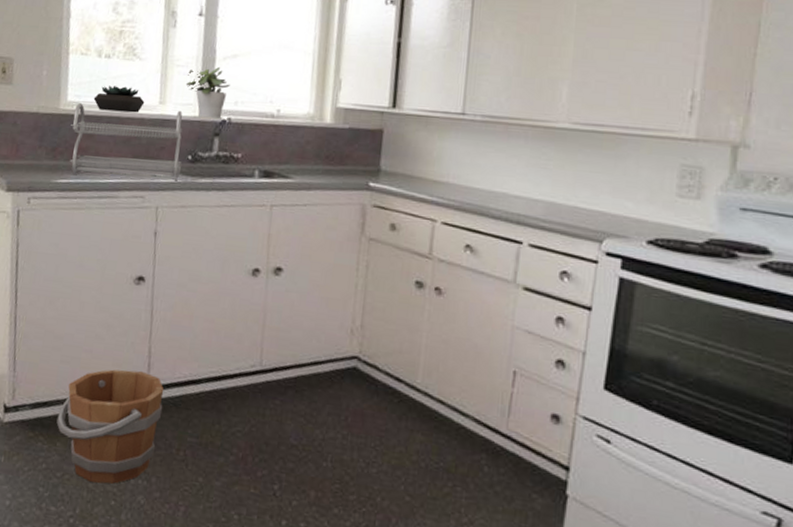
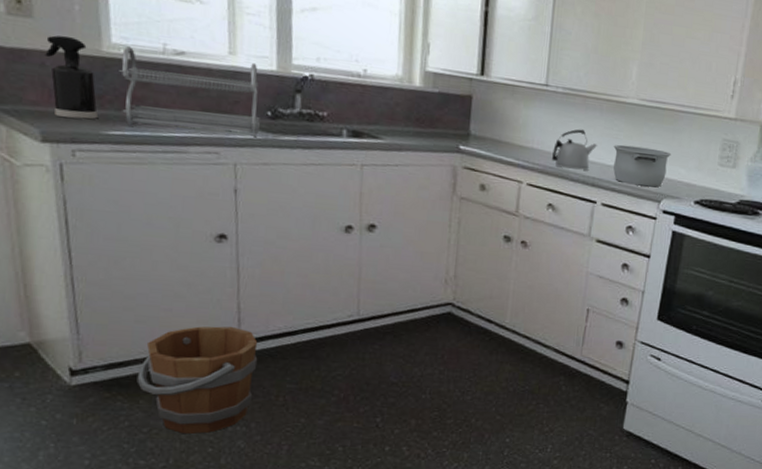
spray bottle: none [17,98,52,170] -> present [45,35,99,120]
succulent plant: present [93,85,145,113] -> none [146,29,211,63]
potted plant: present [185,66,230,119] -> none [258,19,310,75]
kettle: none [468,159,522,206] -> present [551,129,597,171]
cooking pot: none [541,175,614,225] -> present [613,144,672,188]

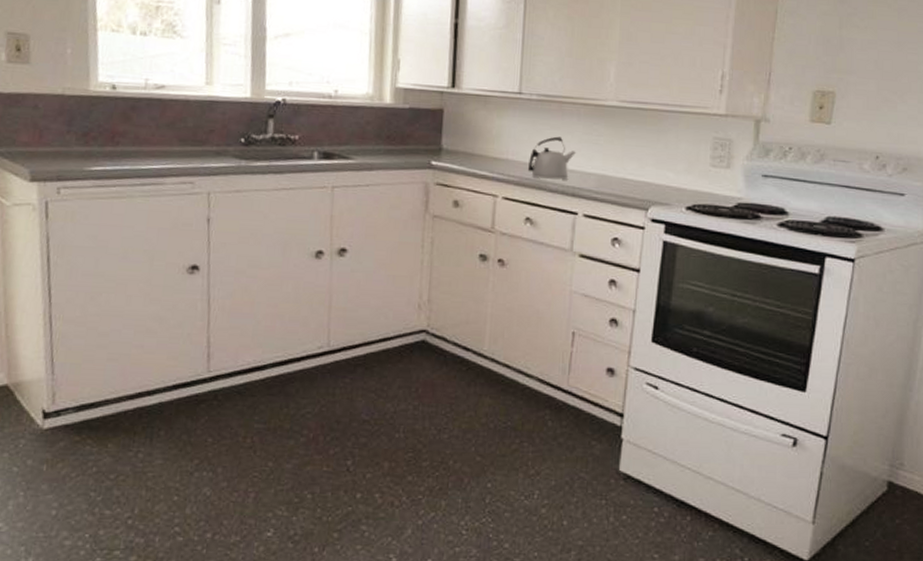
spray bottle: present [45,35,99,120] -> none [38,78,83,157]
dish rack: present [119,46,260,138] -> none [104,84,234,165]
bucket: present [137,326,258,434] -> none [106,361,227,480]
cooking pot: present [613,144,672,188] -> none [593,150,658,194]

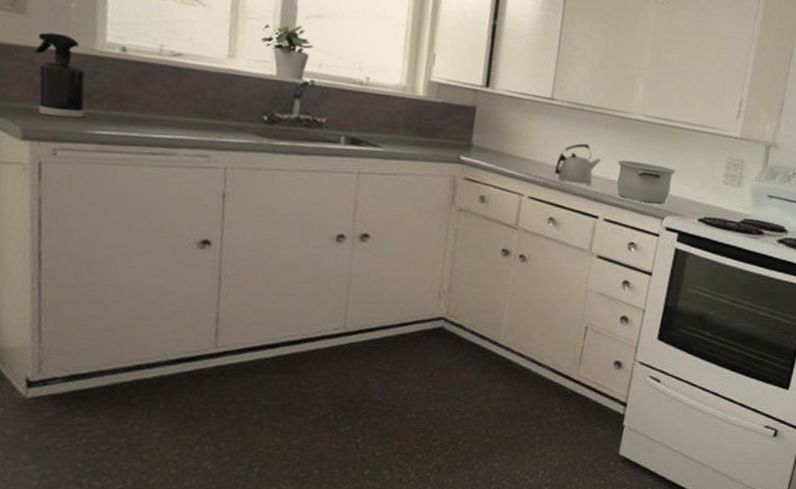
spray bottle: none [38,78,83,157] -> present [34,32,85,118]
potted plant: none [234,45,283,100] -> present [260,24,314,80]
cooking pot: none [593,150,658,194] -> present [617,160,676,204]

